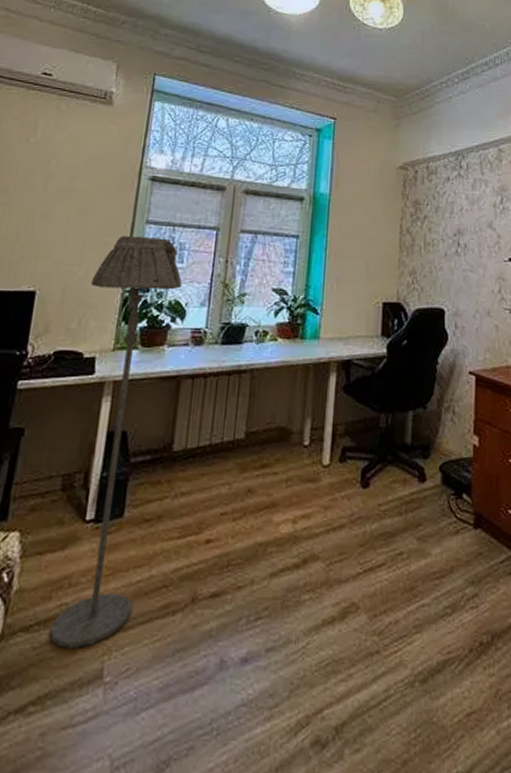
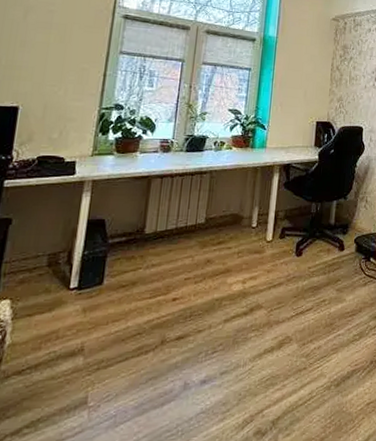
floor lamp: present [49,235,183,648] -> none [40,62,153,385]

